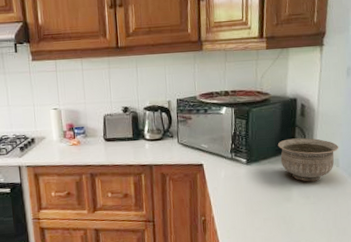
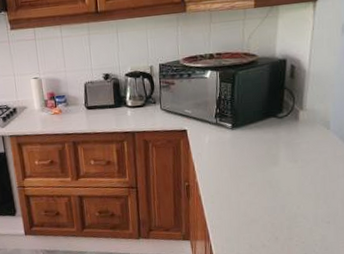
bowl: present [277,137,339,182] -> none [264,100,331,146]

